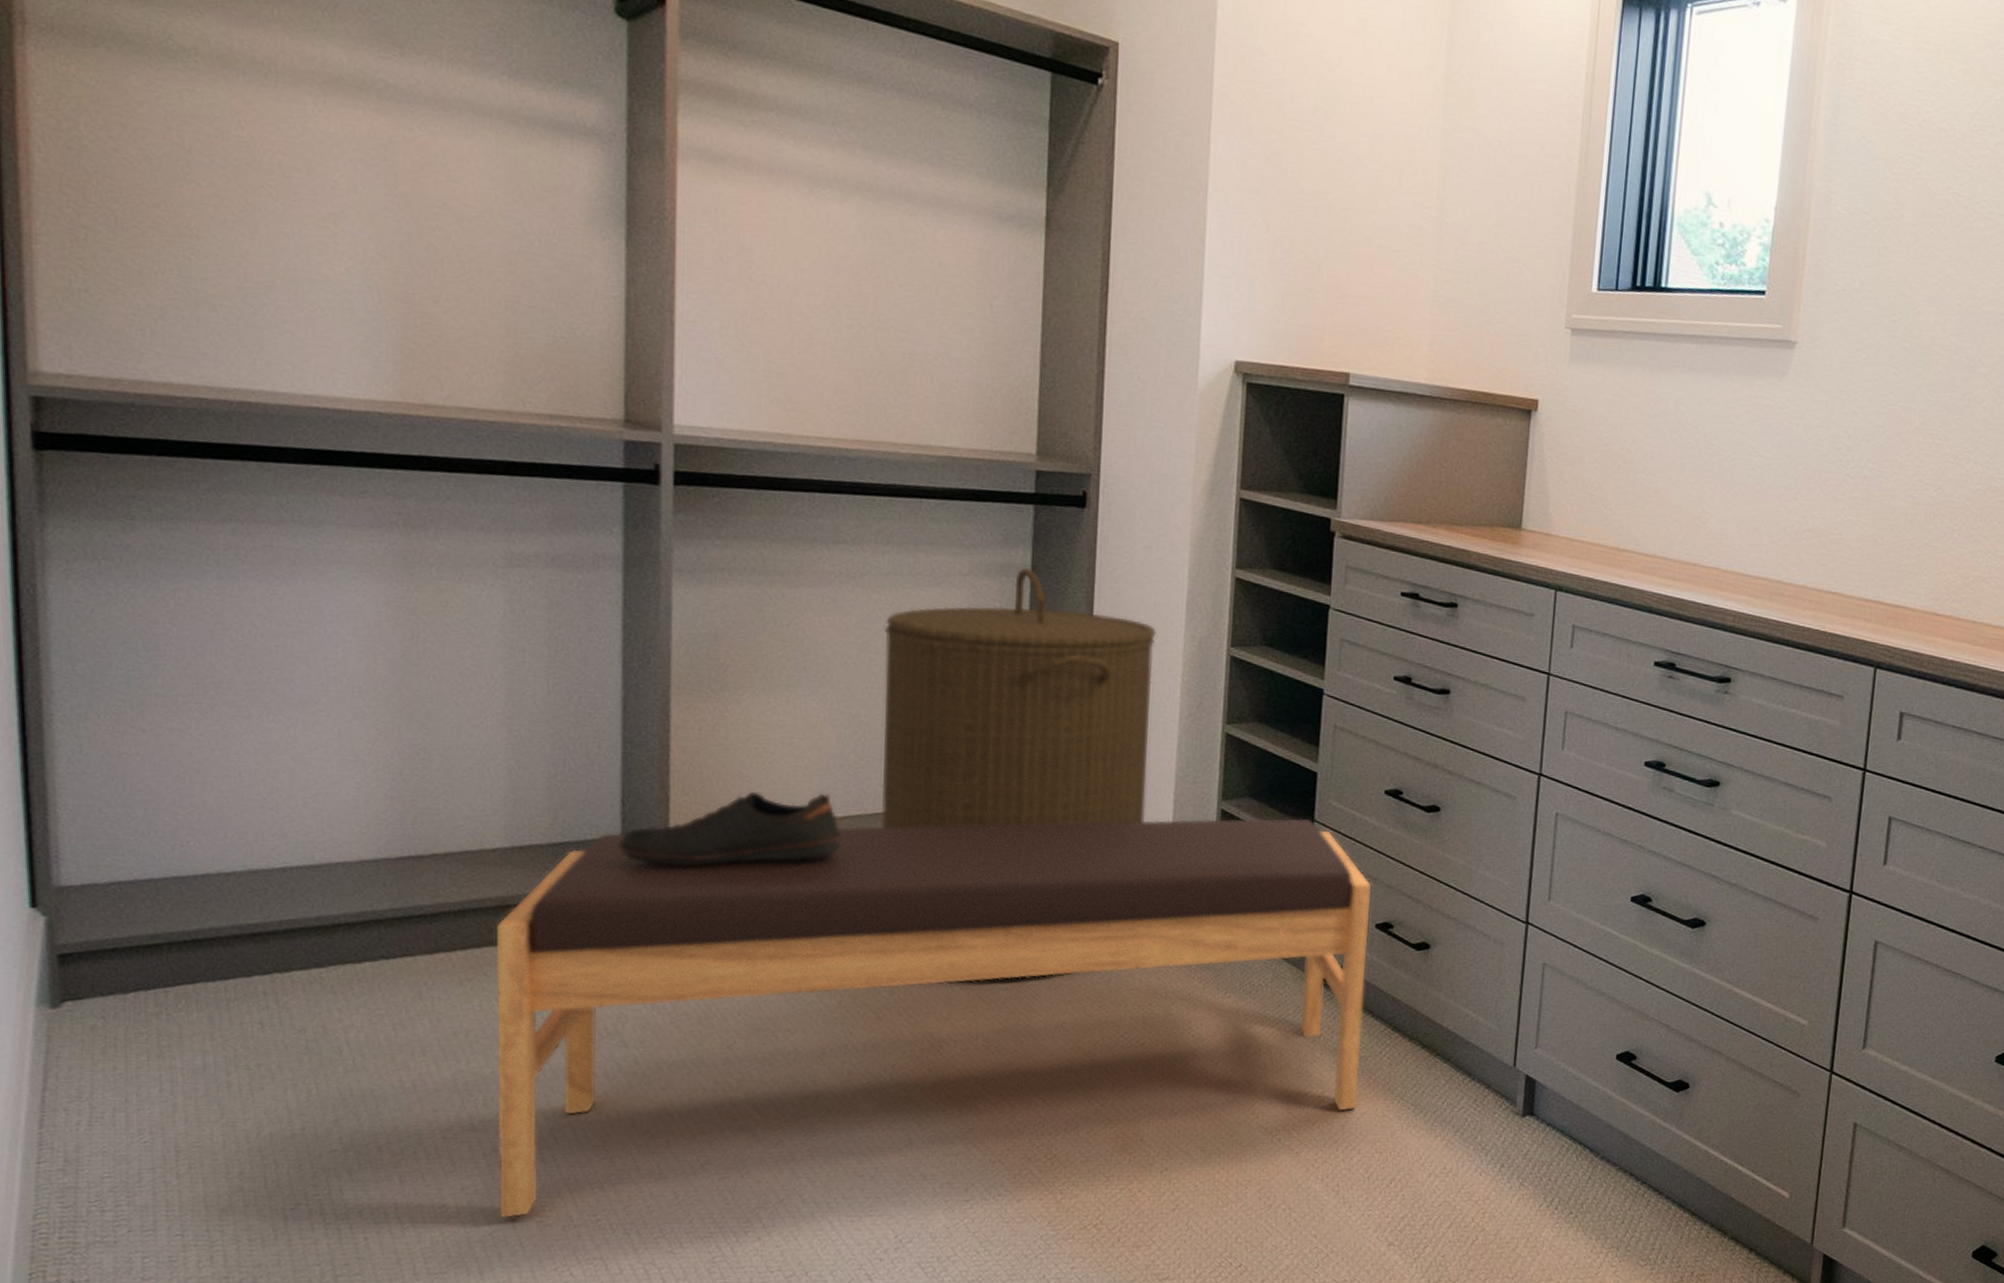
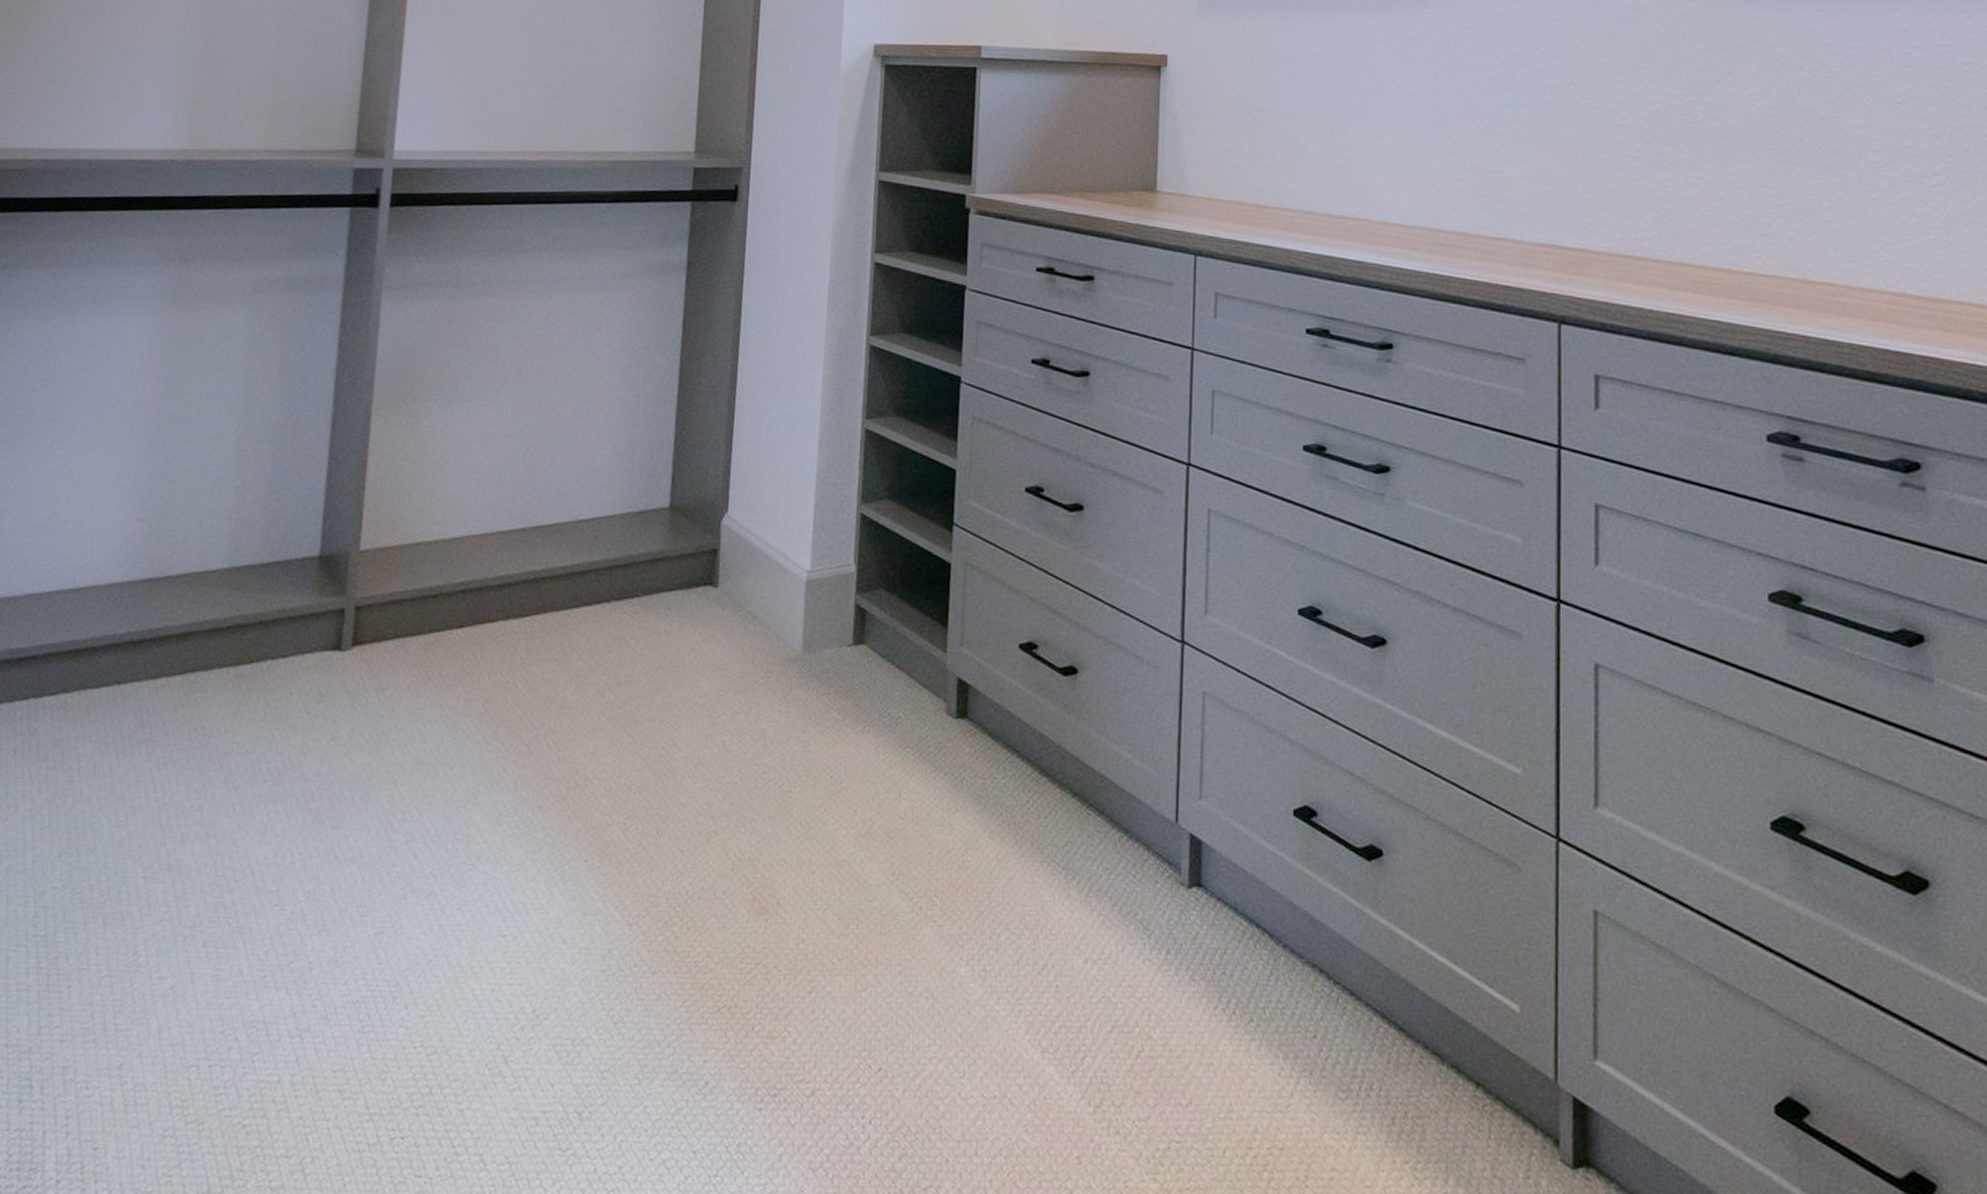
bench: present [496,818,1372,1219] -> none [181,521,1015,971]
shoe: present [619,791,841,867] -> none [317,505,507,586]
laundry hamper: present [880,567,1157,980] -> none [542,265,800,709]

